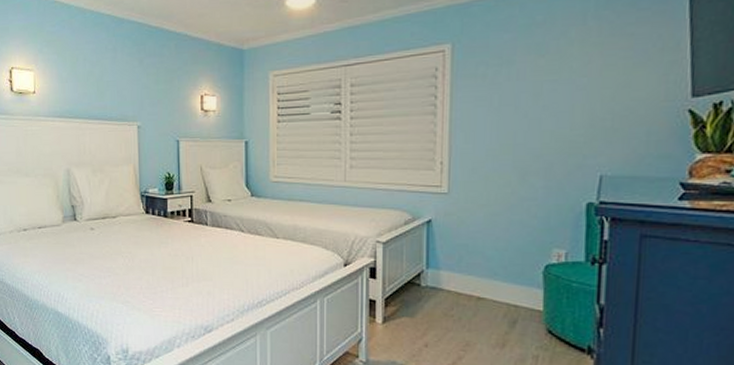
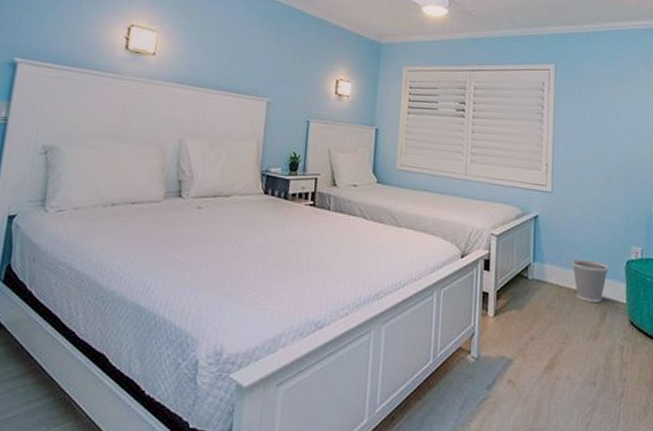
wastebasket: none [473,264,521,310] -> present [571,259,609,302]

